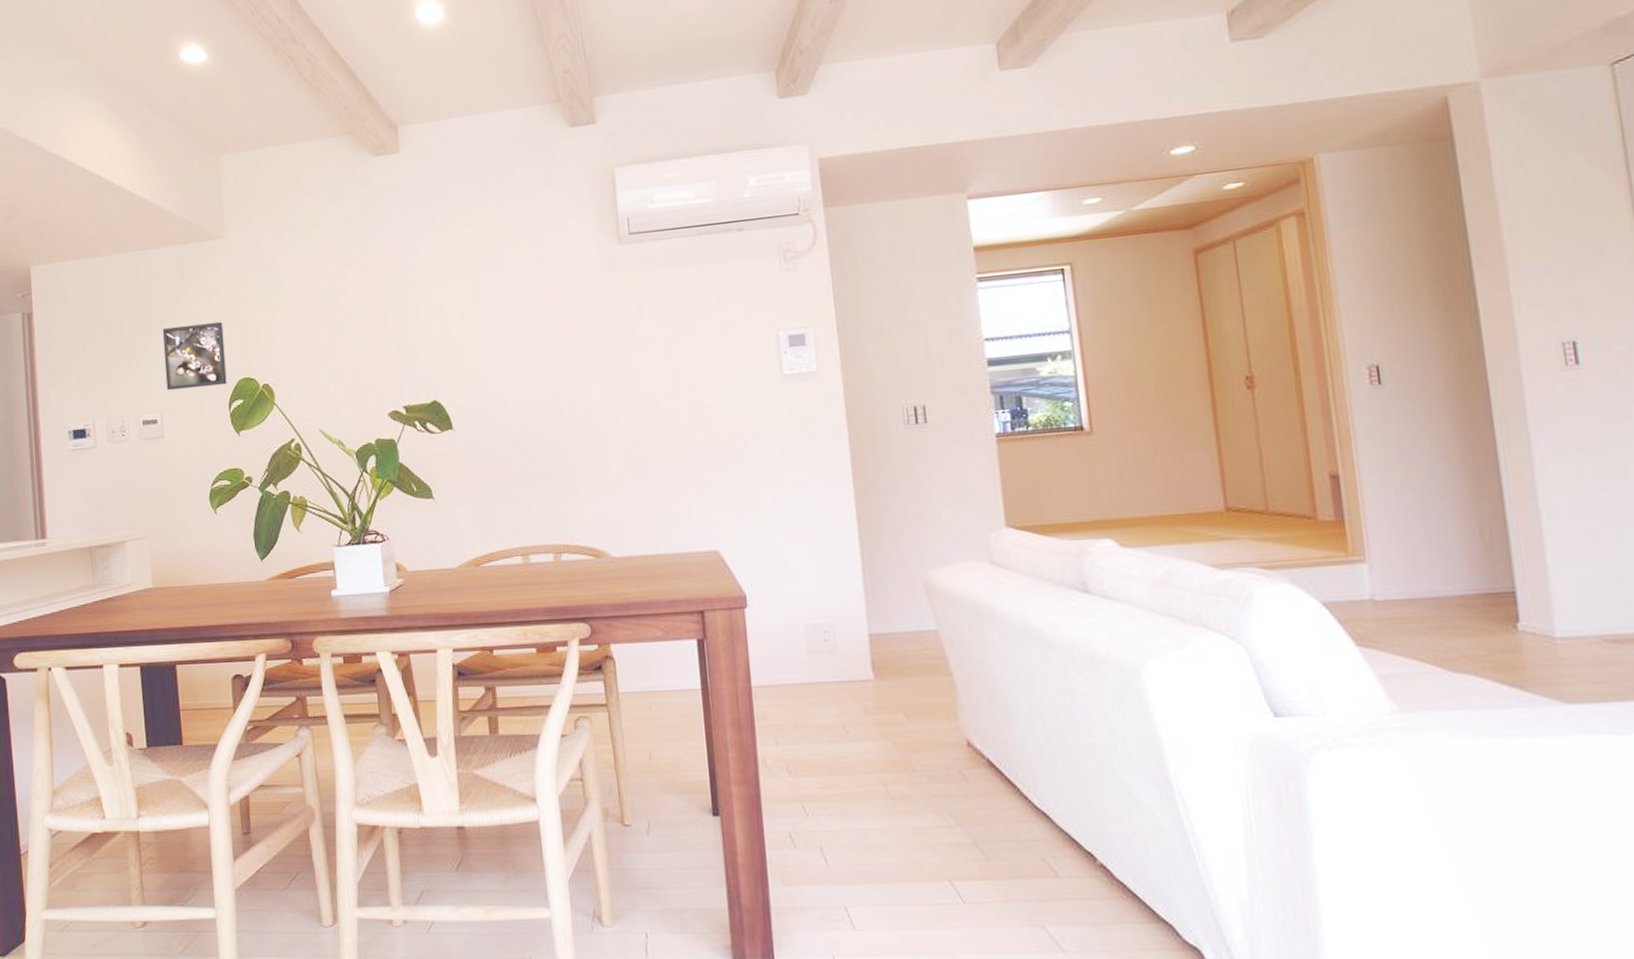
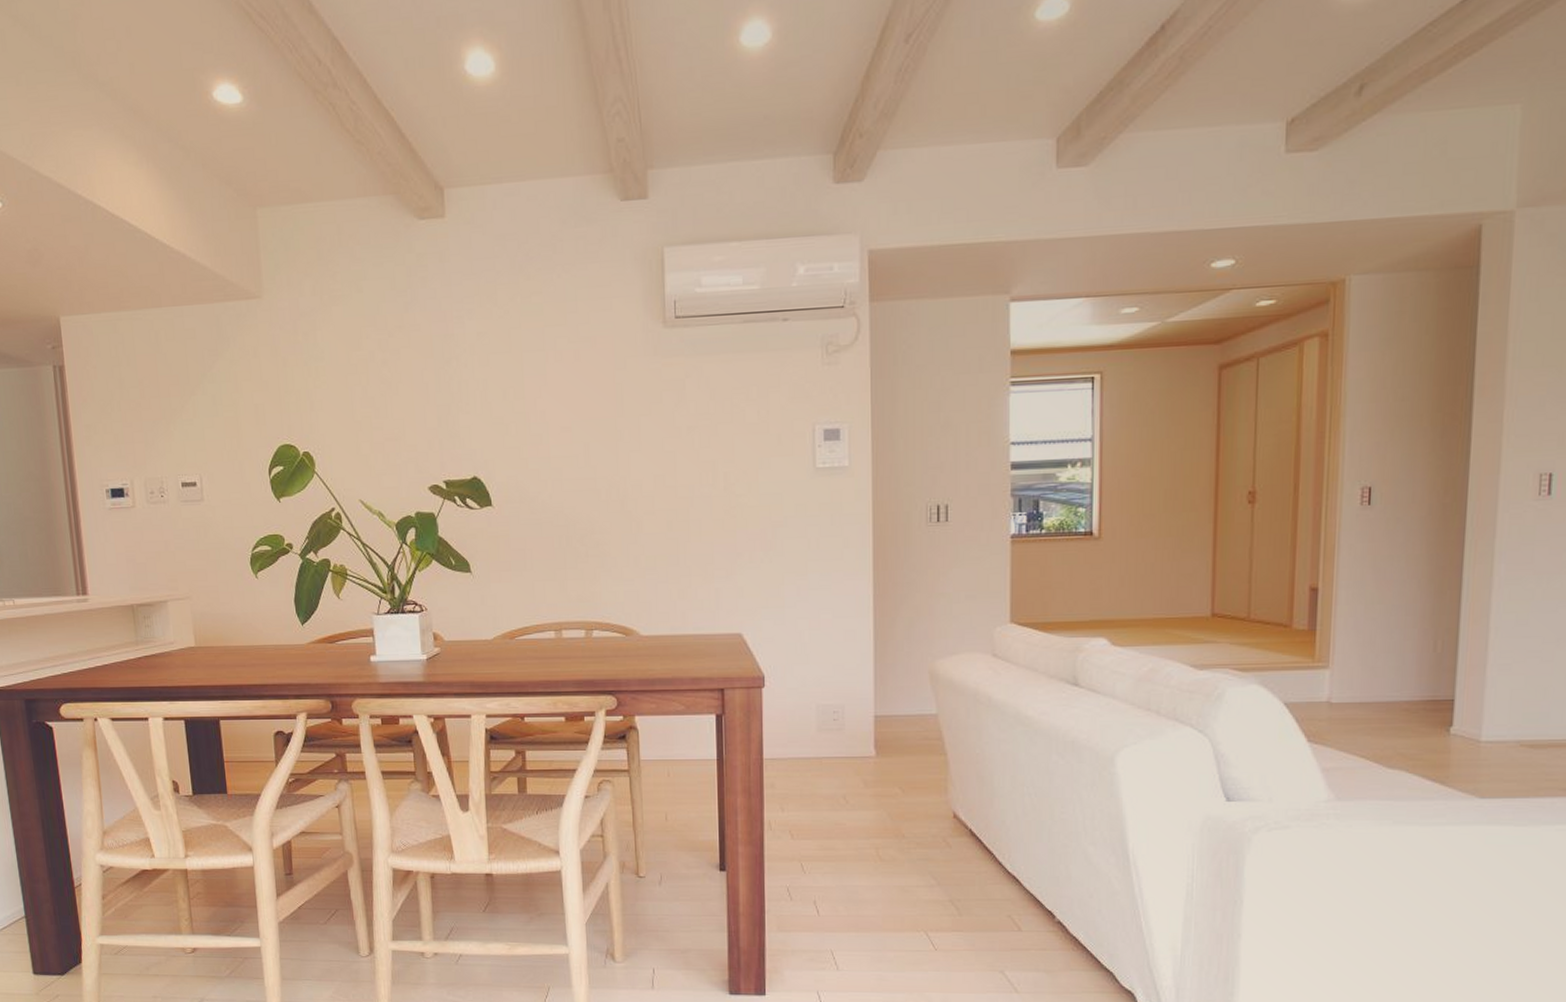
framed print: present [162,321,227,391] -> none [199,385,267,454]

